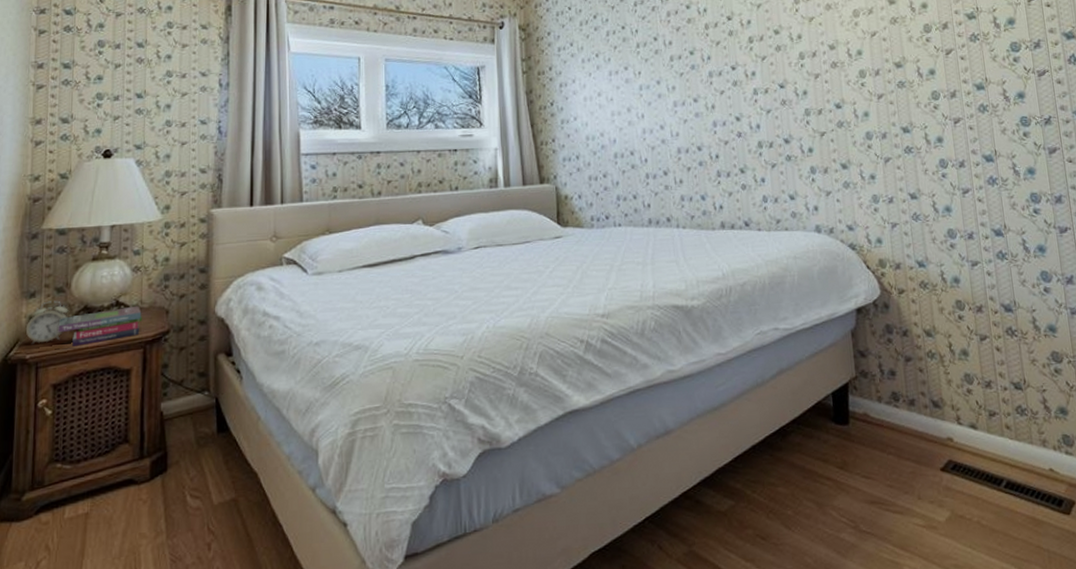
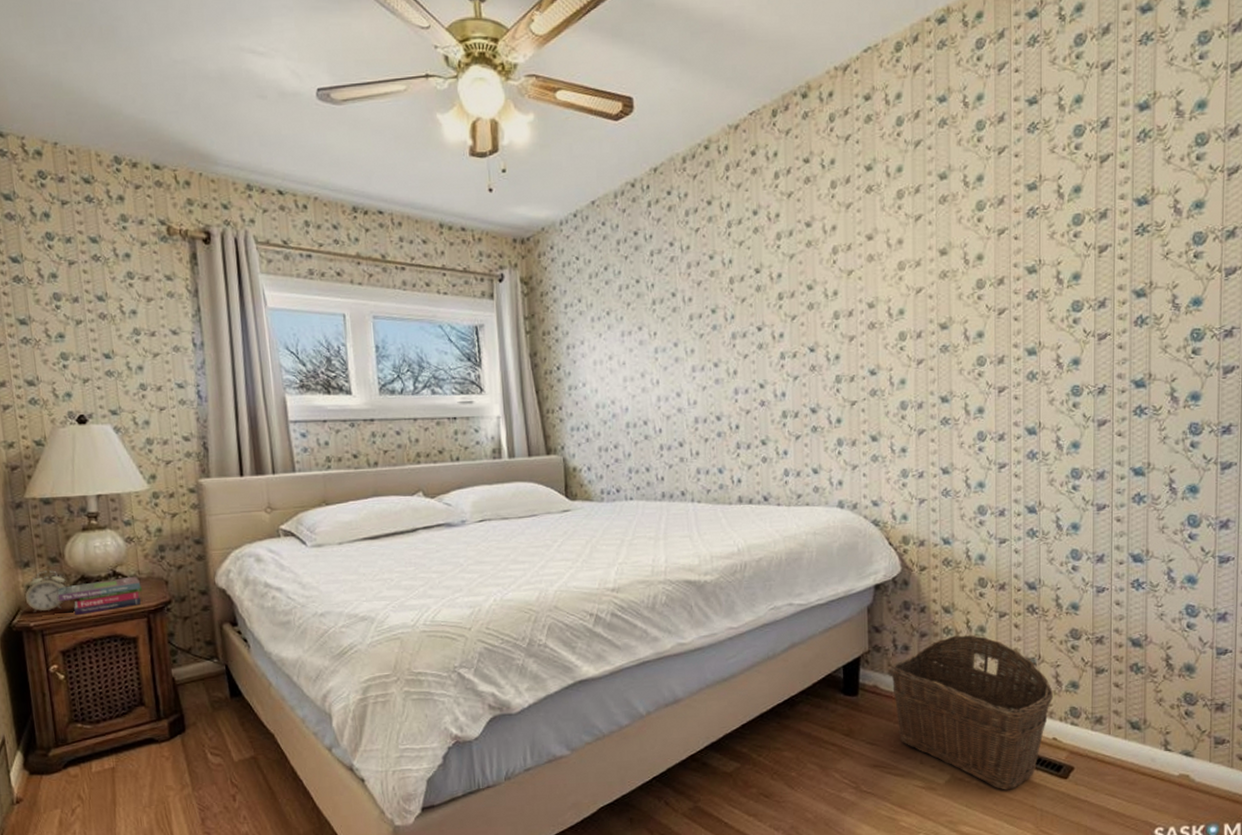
wicker basket: none [878,358,1044,528] -> present [890,634,1053,790]

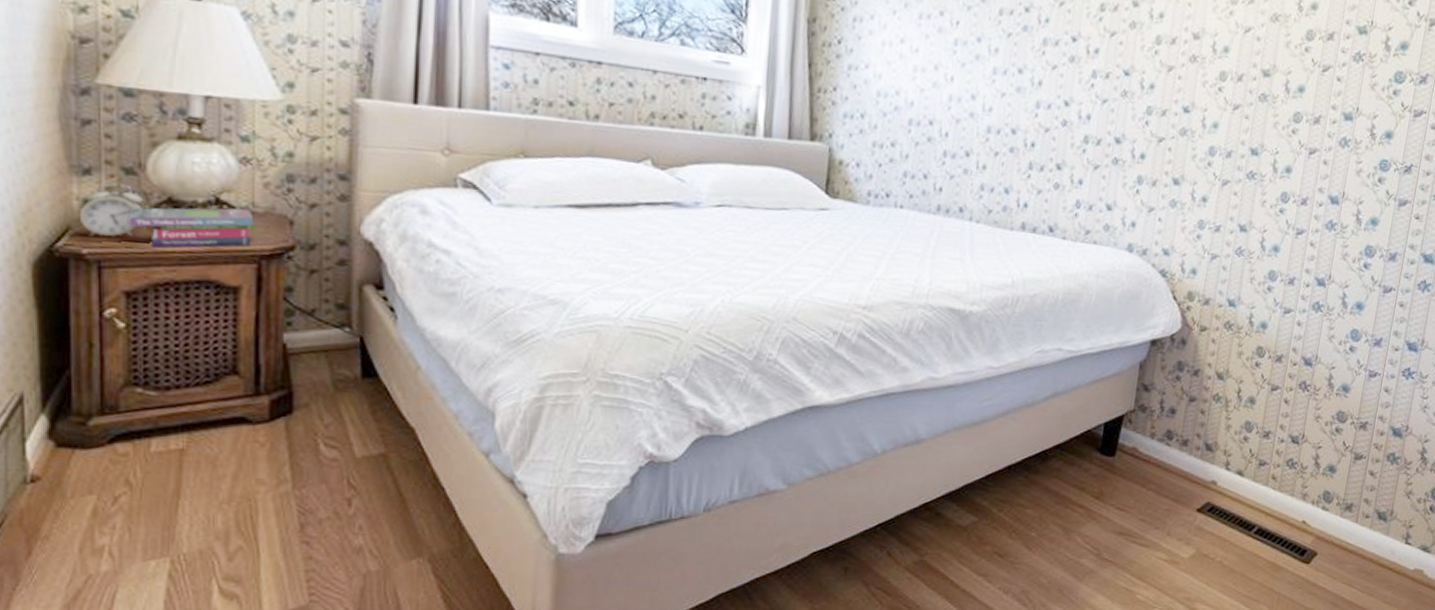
wicker basket: present [890,634,1053,790] -> none [1150,404,1310,570]

